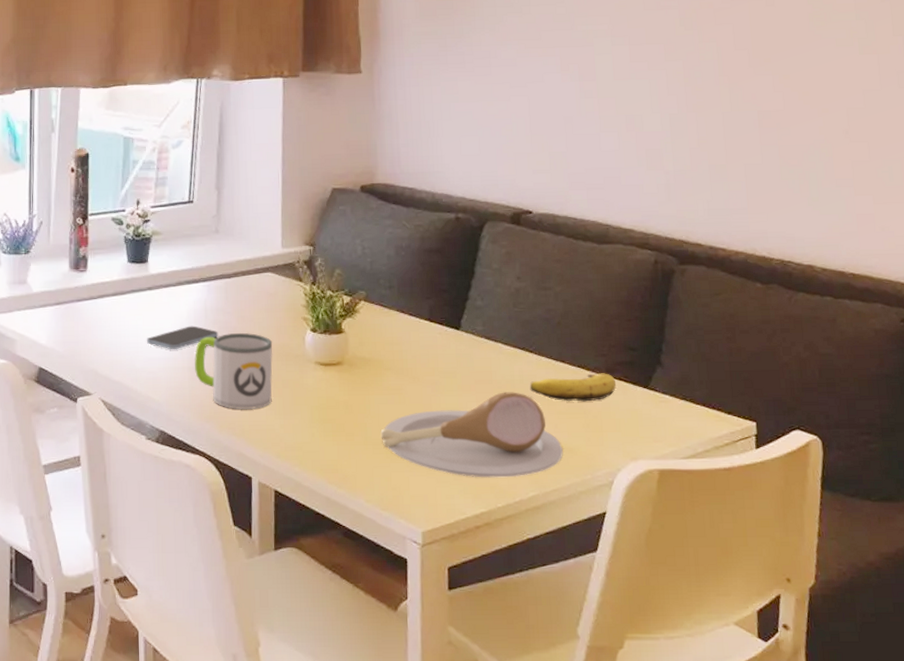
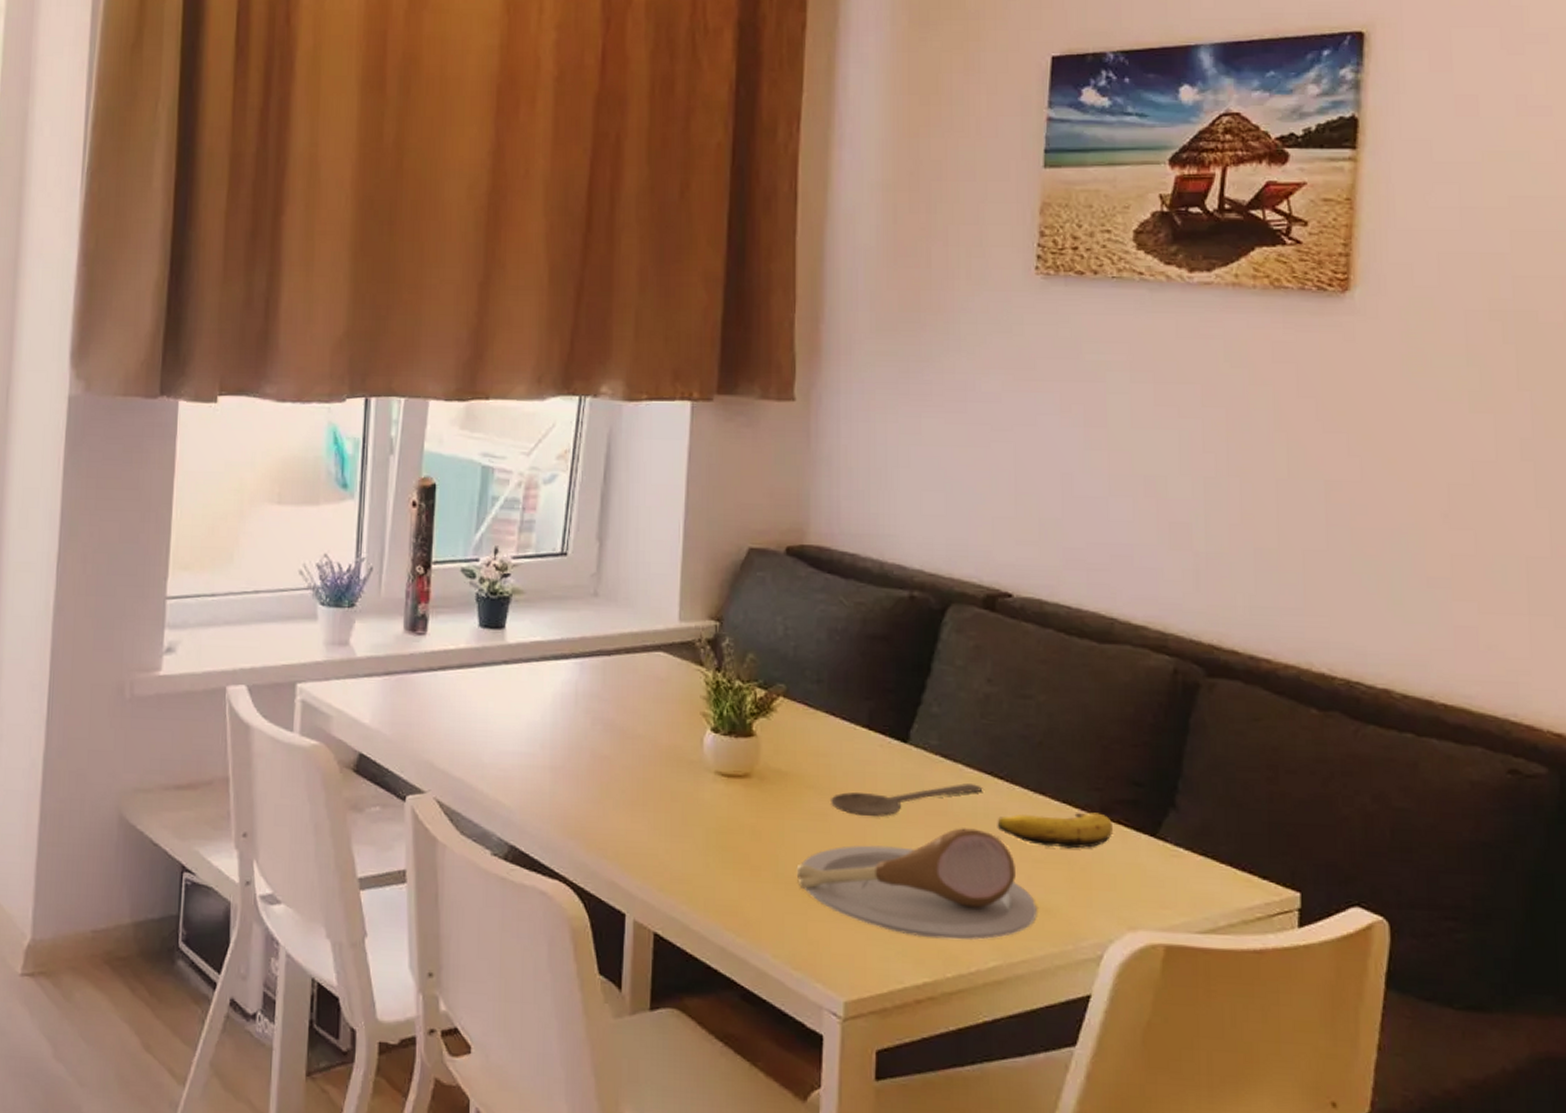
smartphone: present [146,325,219,350] -> none [497,713,591,743]
mug: present [195,333,273,409] -> none [559,727,661,826]
wooden spoon: none [404,358,518,388] -> present [831,783,983,816]

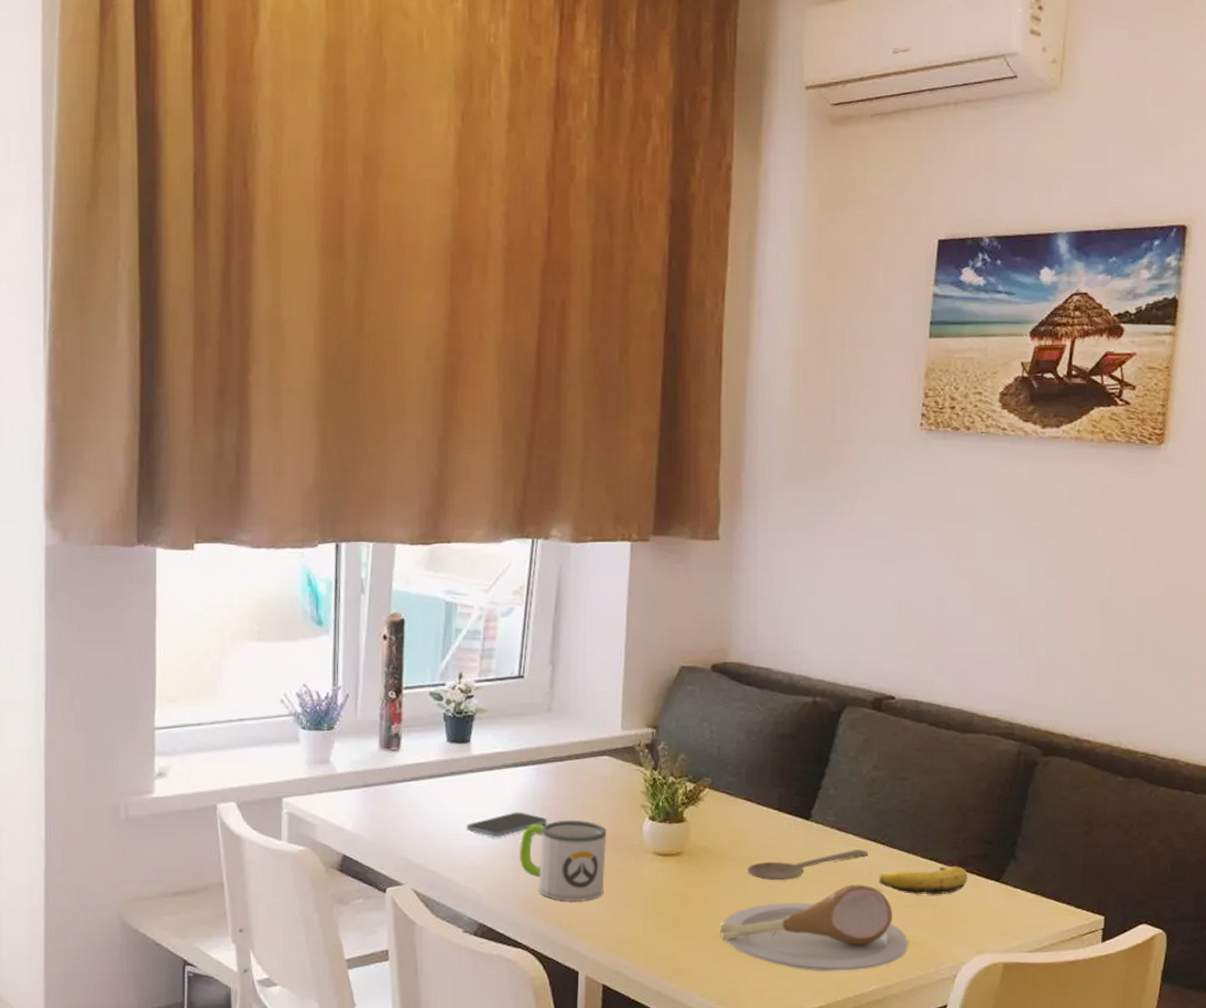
smartphone: none [497,713,591,743] -> present [466,812,547,838]
mug: none [559,727,661,826] -> present [520,821,607,901]

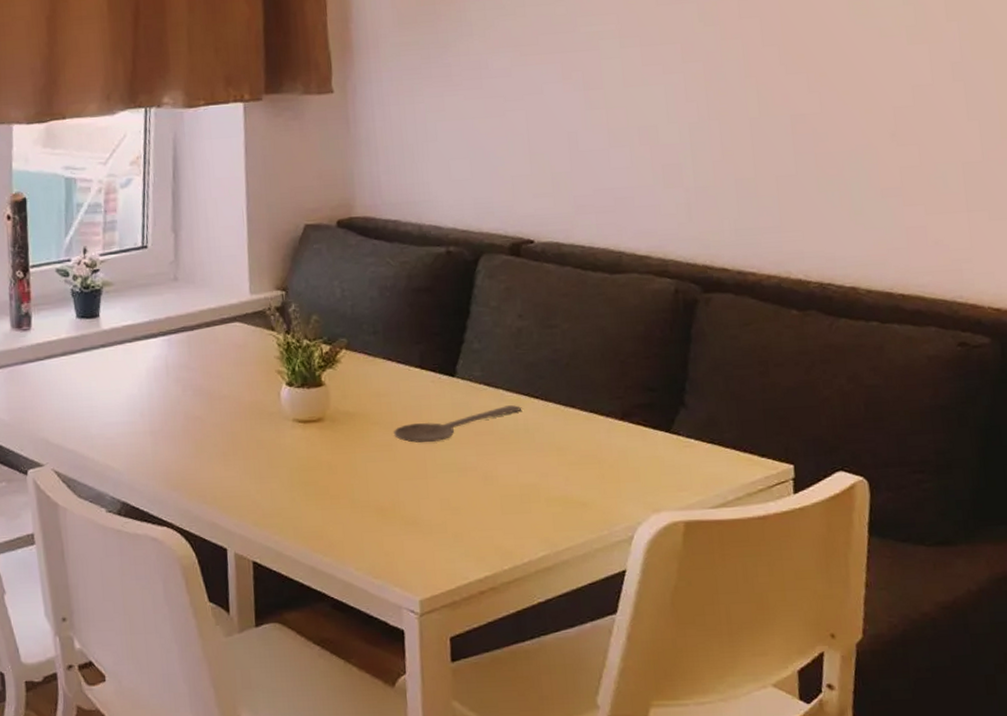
smartphone: present [466,812,547,838] -> none [101,385,183,413]
mug: present [520,821,607,901] -> none [157,390,246,475]
plate: present [719,884,908,972] -> none [369,442,576,539]
banana: present [879,866,967,895] -> none [536,417,634,451]

